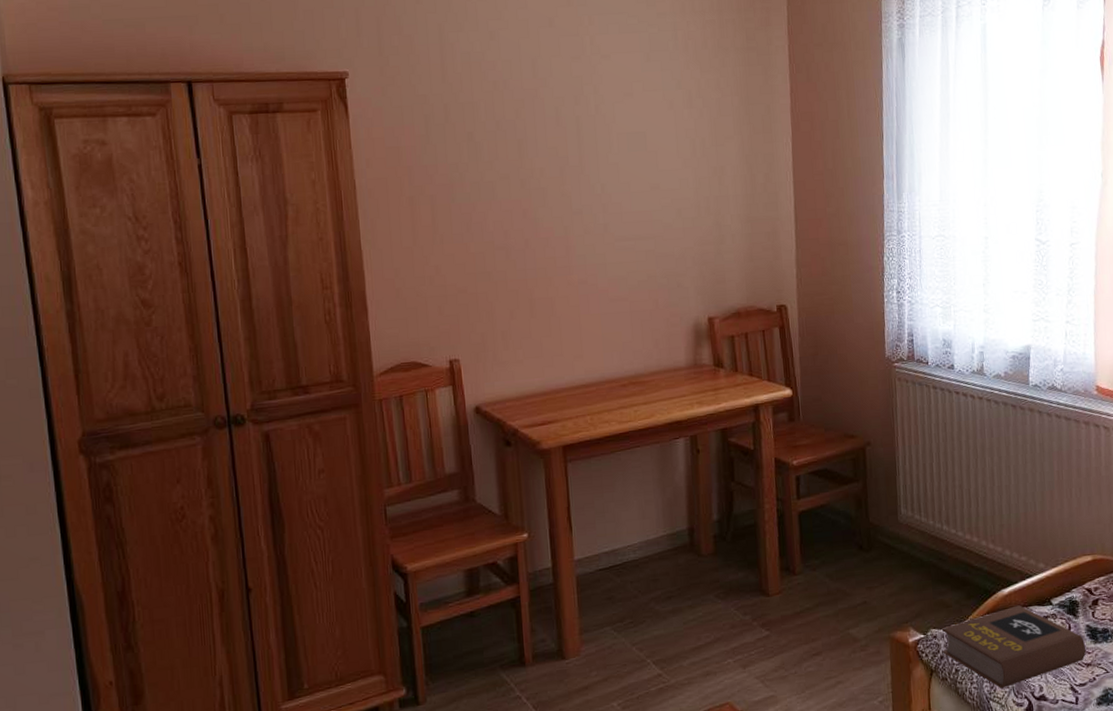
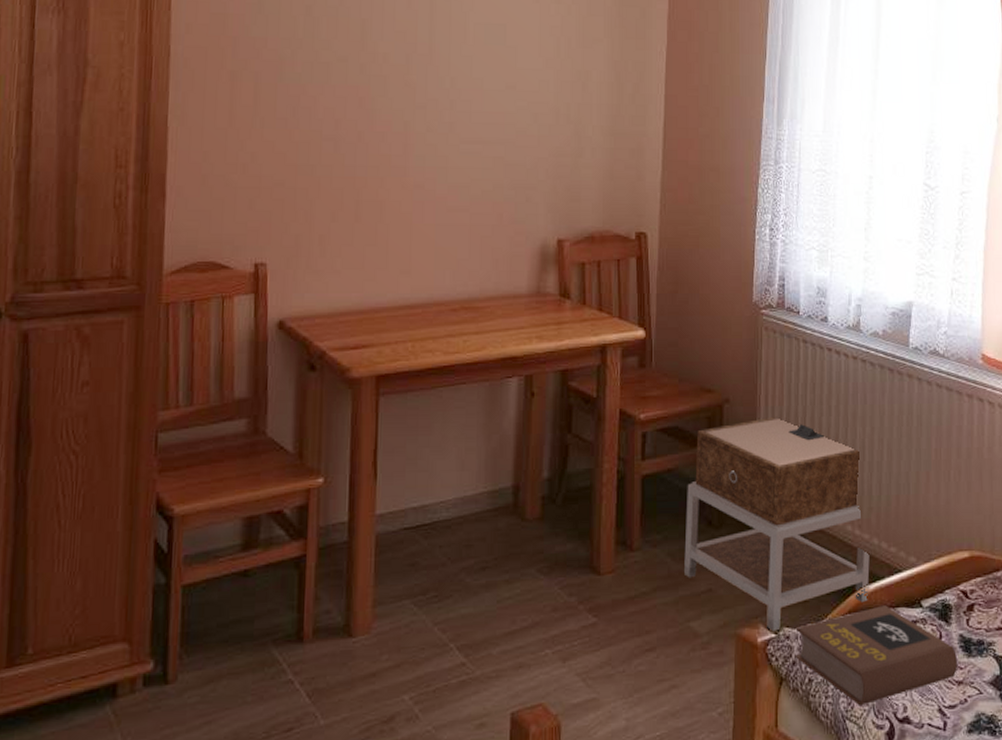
nightstand: none [838,453,1004,633] -> present [684,416,870,632]

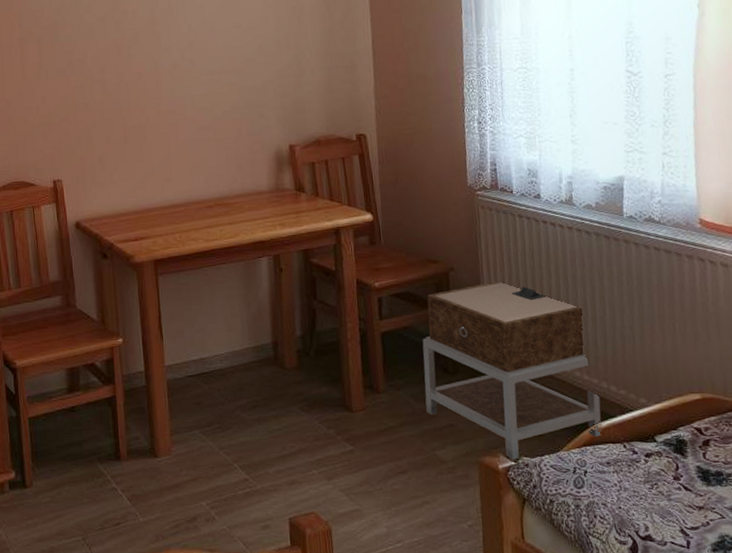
book: present [794,605,958,706] -> none [533,440,698,525]

